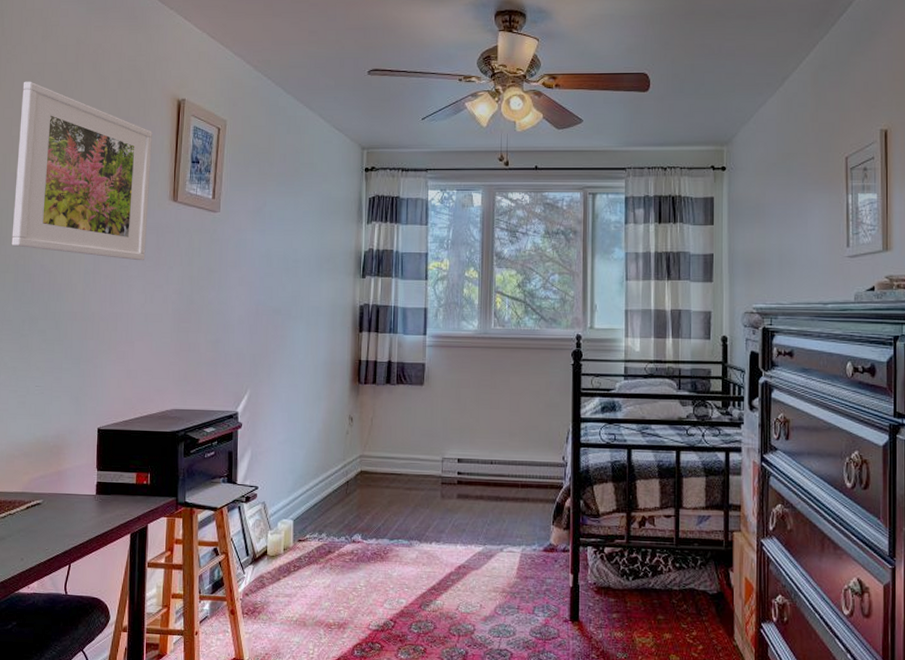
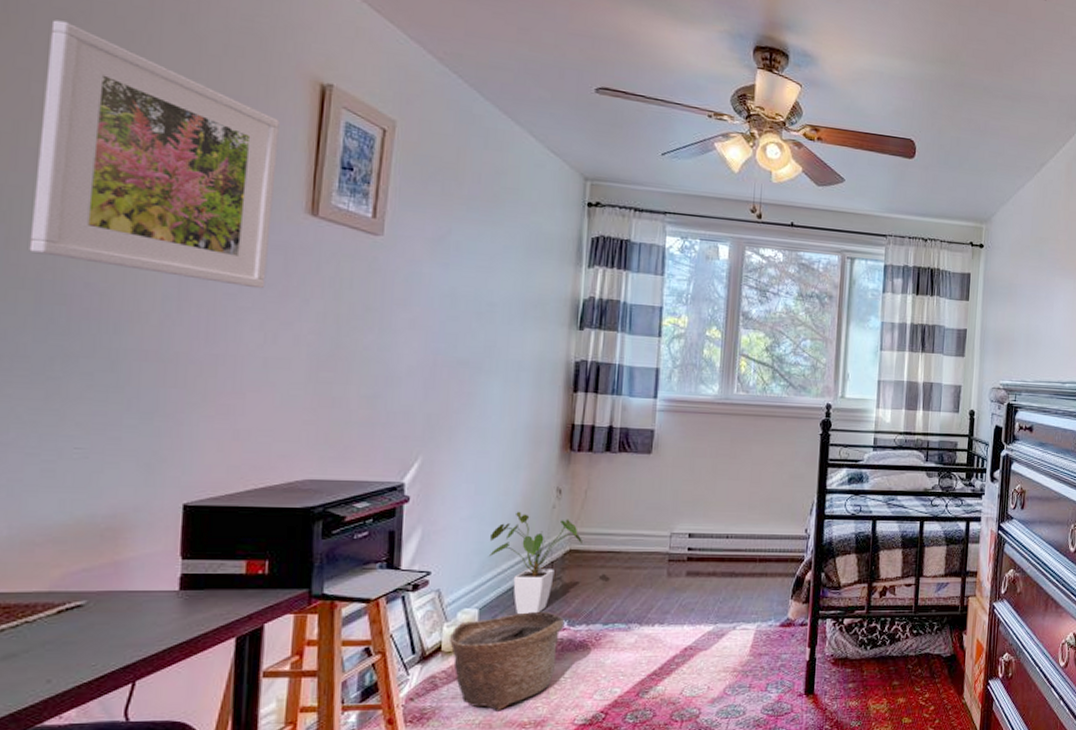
basket: none [272,524,359,611] -> present [448,611,565,711]
house plant: none [299,436,370,527] -> present [488,511,582,614]

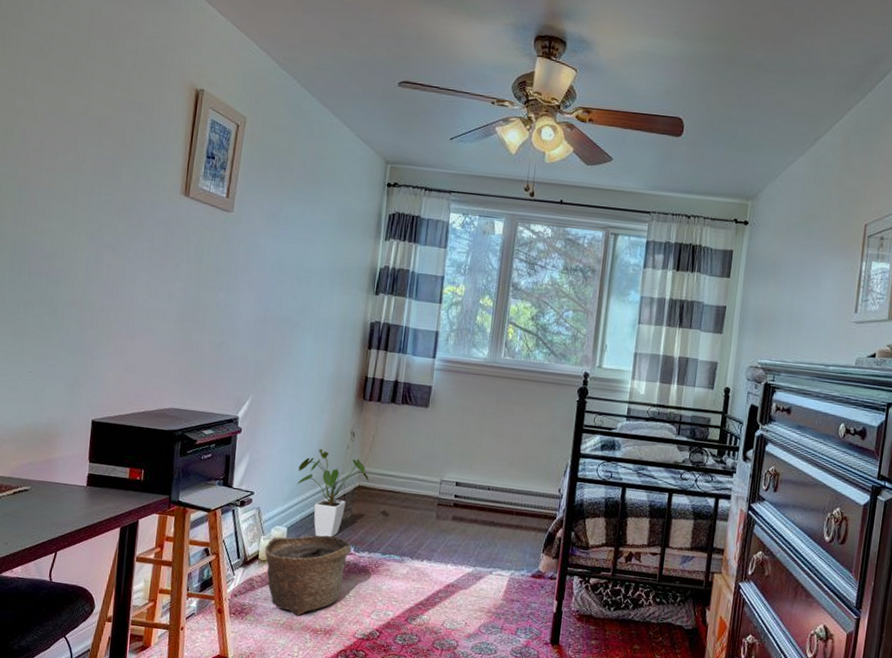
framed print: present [29,19,280,289] -> none [9,50,167,255]

